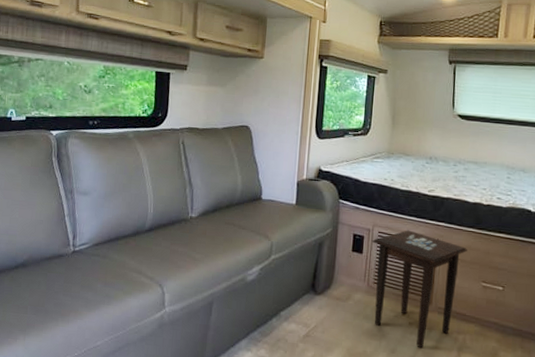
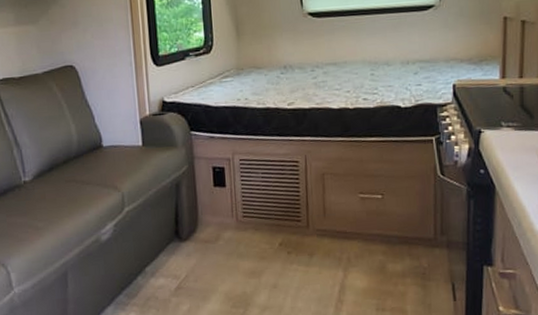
side table: present [372,230,467,348] -> none [234,151,339,277]

